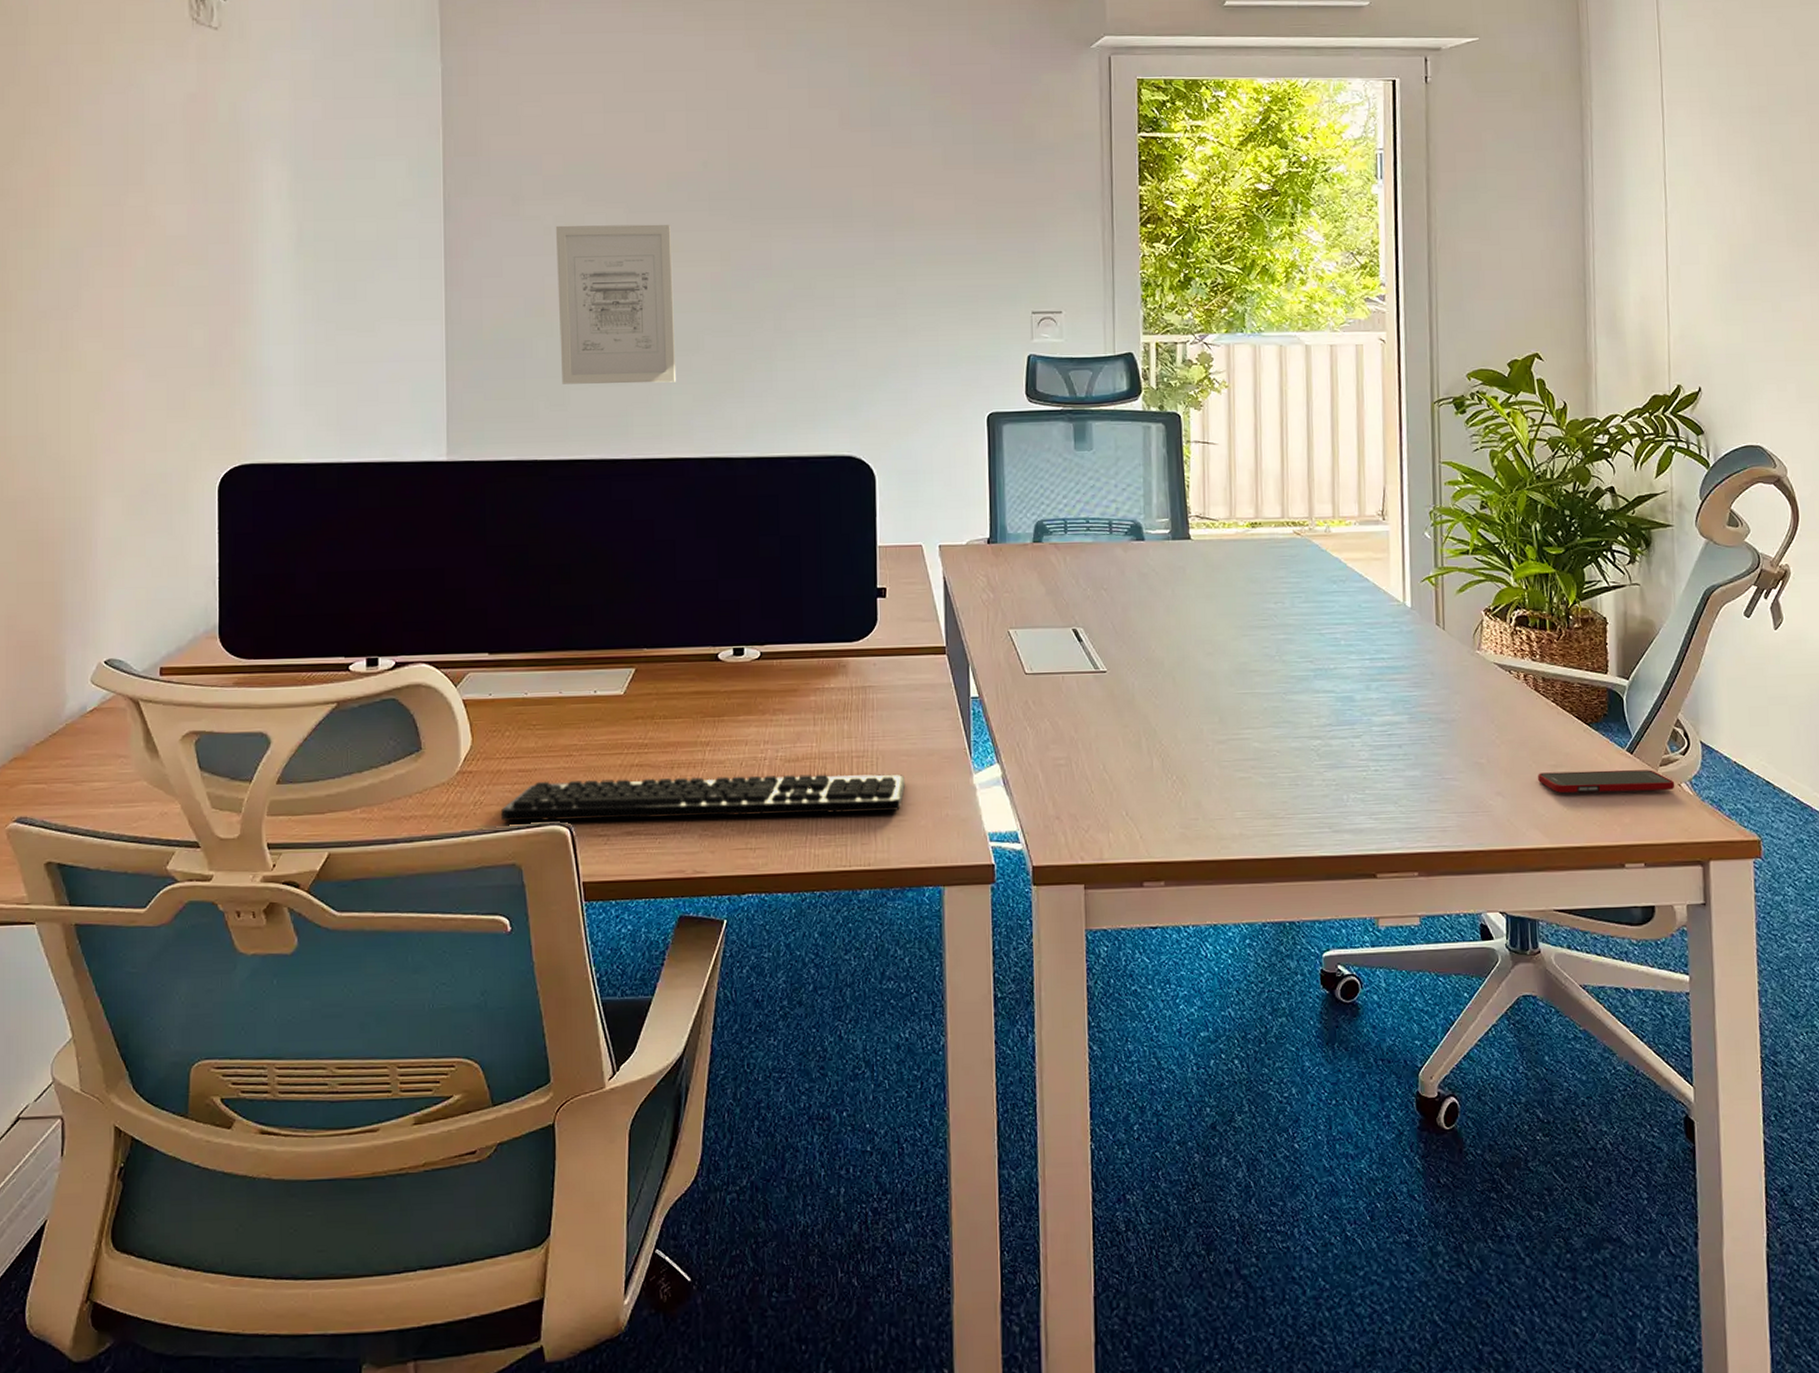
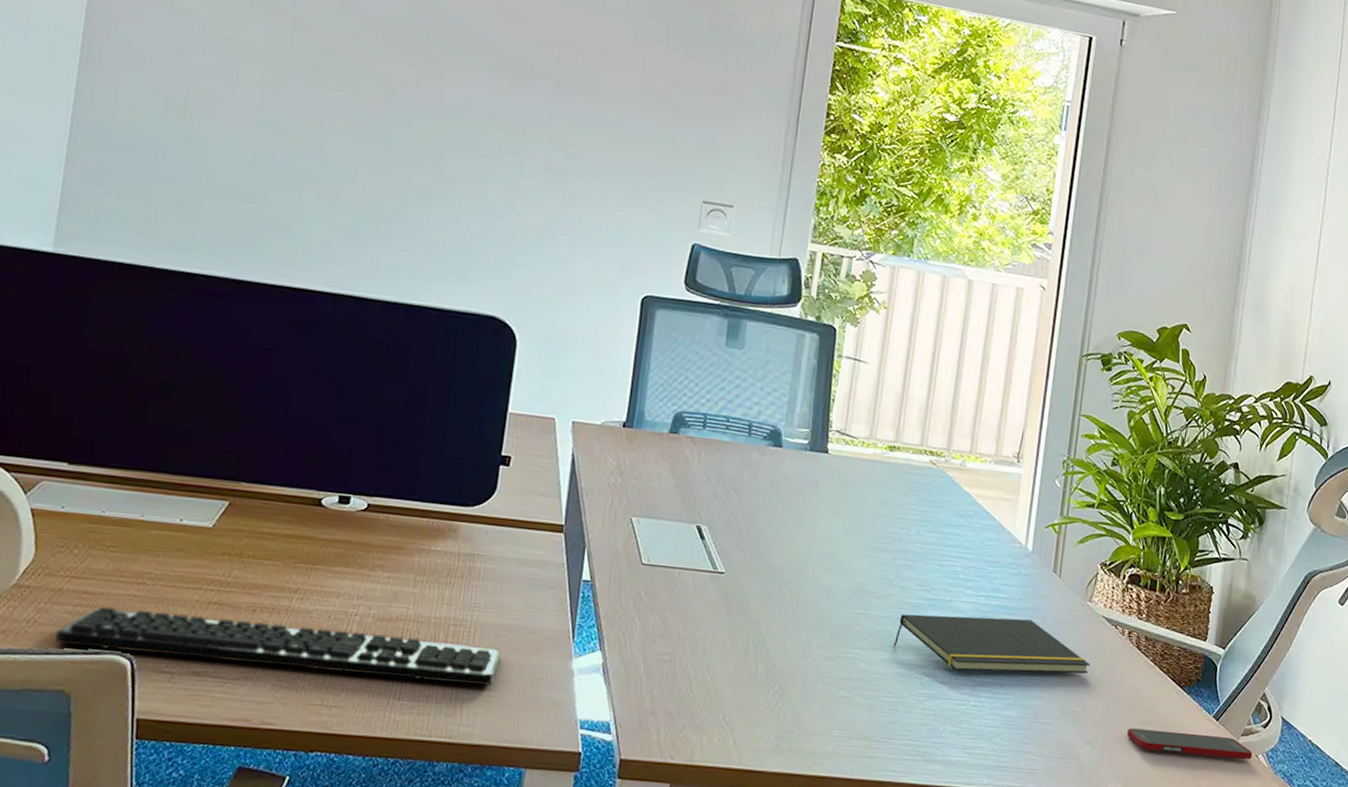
wall art: present [555,224,677,384] -> none [194,24,338,210]
notepad: none [1284,677,1489,738] -> present [893,614,1090,674]

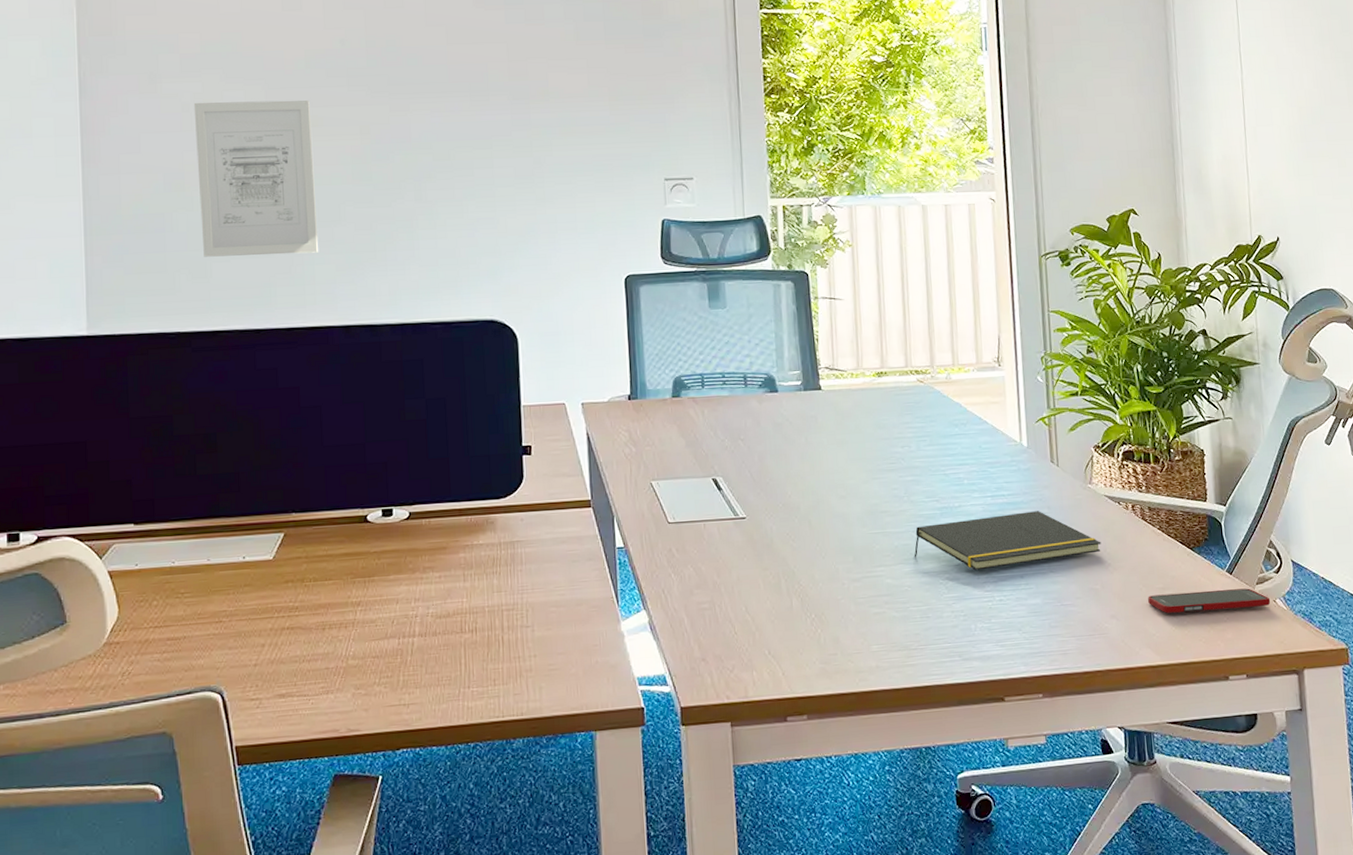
computer keyboard: present [55,606,501,686] -> none [150,625,555,691]
wall art: none [194,24,338,210] -> present [193,100,319,257]

